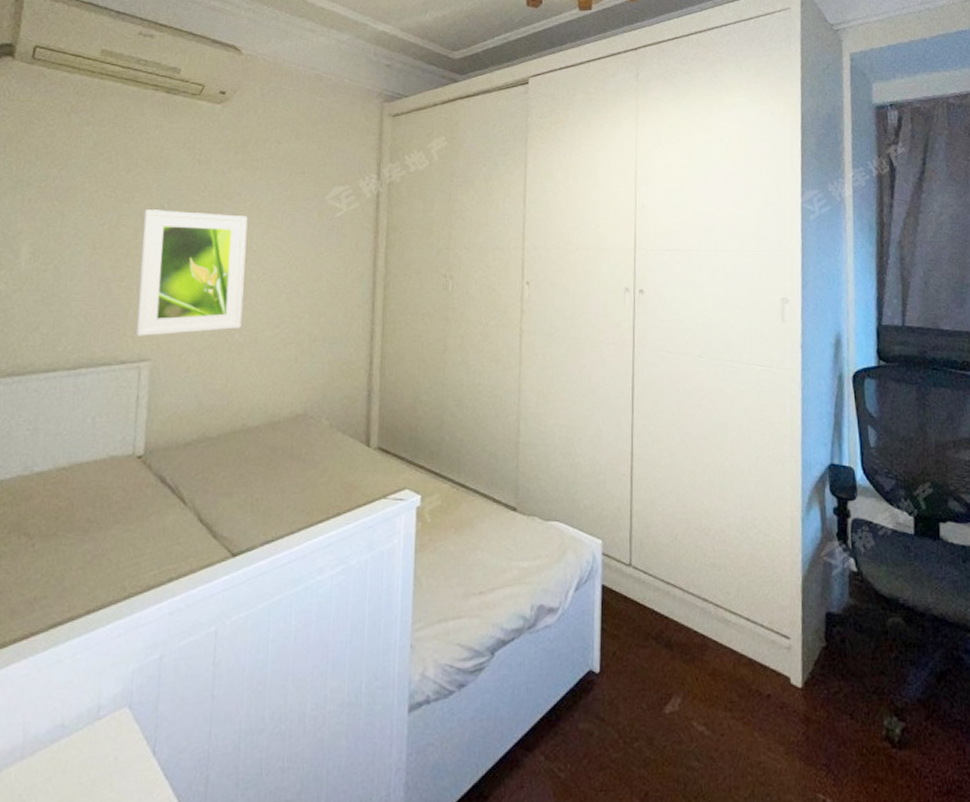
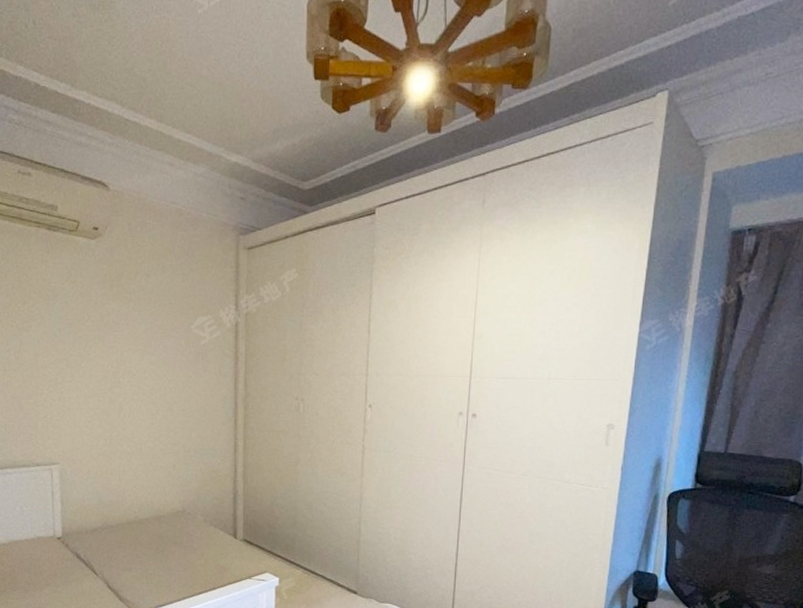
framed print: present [136,209,248,336] -> none [40,337,128,444]

